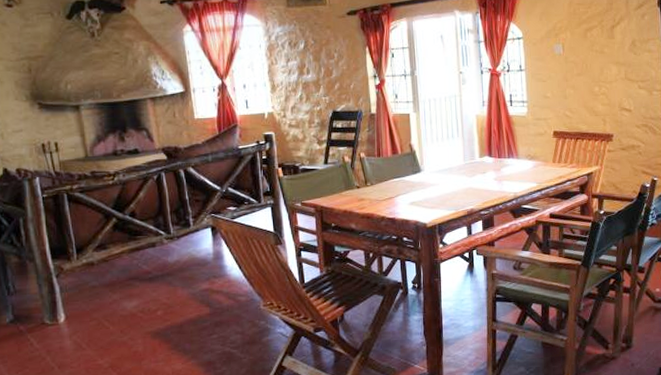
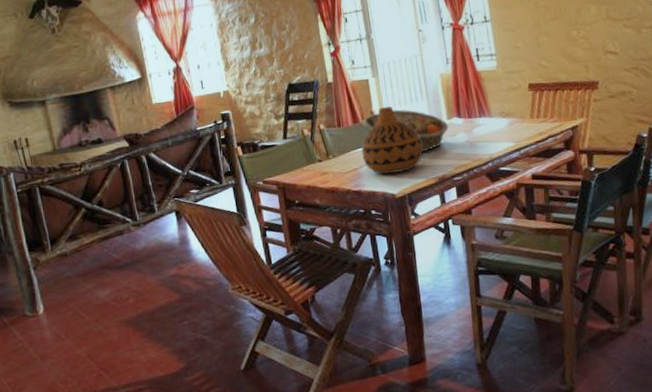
vase: none [398,141,455,204] -> present [361,106,423,174]
fruit basket: none [401,145,480,187] -> present [362,109,449,153]

